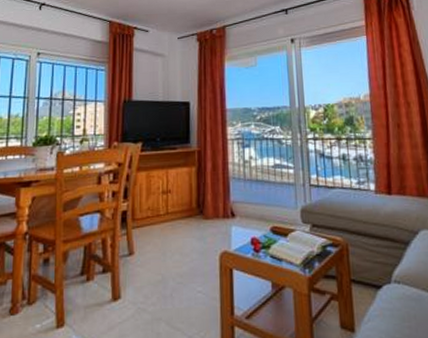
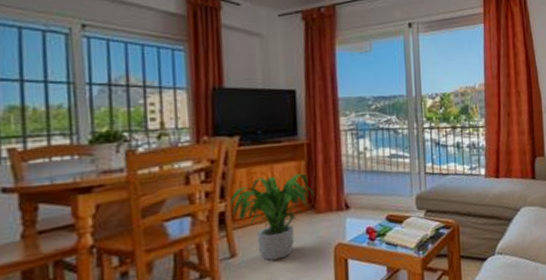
potted plant: none [132,179,204,262] -> present [230,173,315,261]

